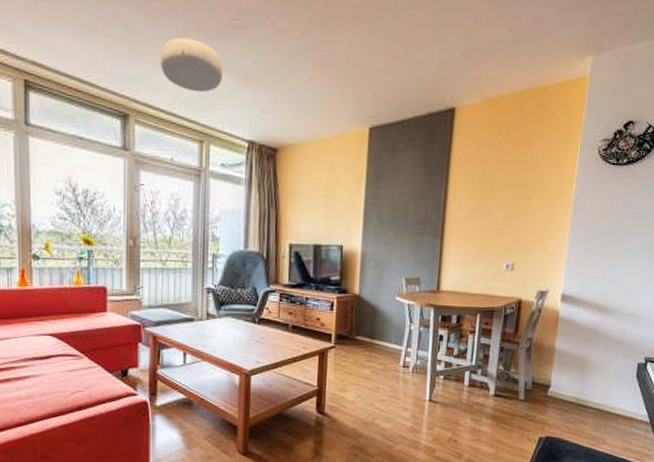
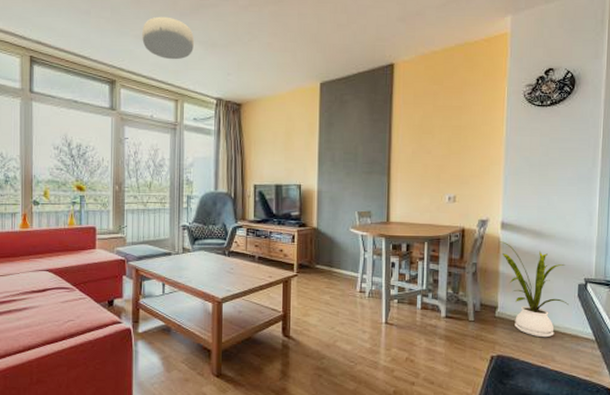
house plant: none [557,314,626,419] -> present [498,240,569,338]

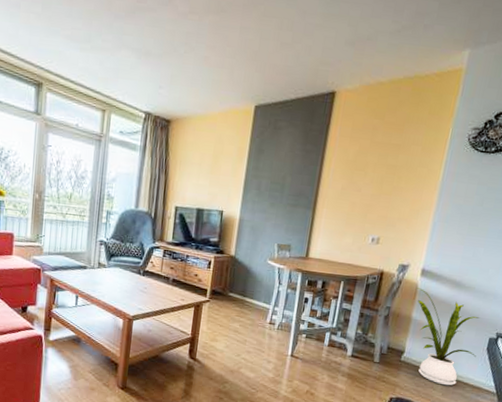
ceiling light: present [142,16,194,60] -> none [73,16,128,67]

